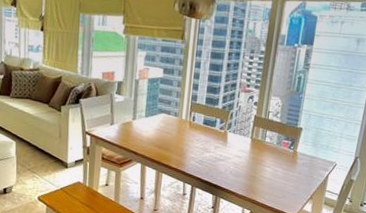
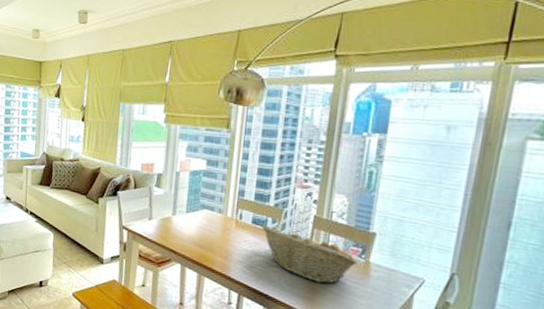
fruit basket: none [211,125,289,172] -> present [261,225,359,284]

